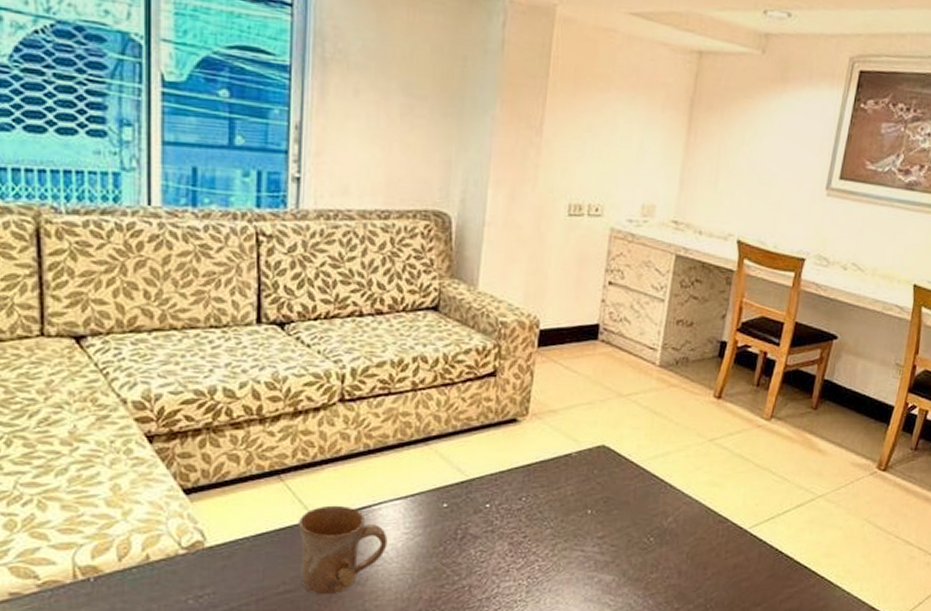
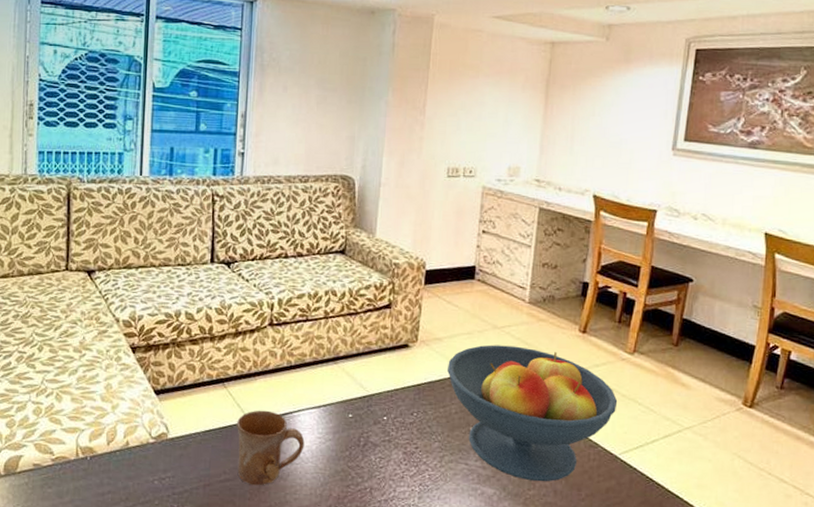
fruit bowl: none [563,415,751,564] -> present [447,345,618,482]

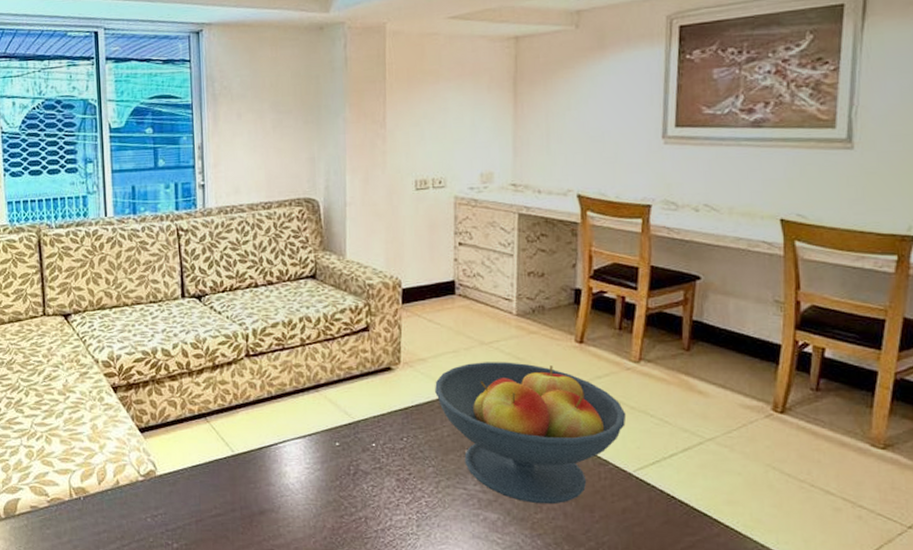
mug: present [236,410,305,486] -> none [222,443,293,520]

